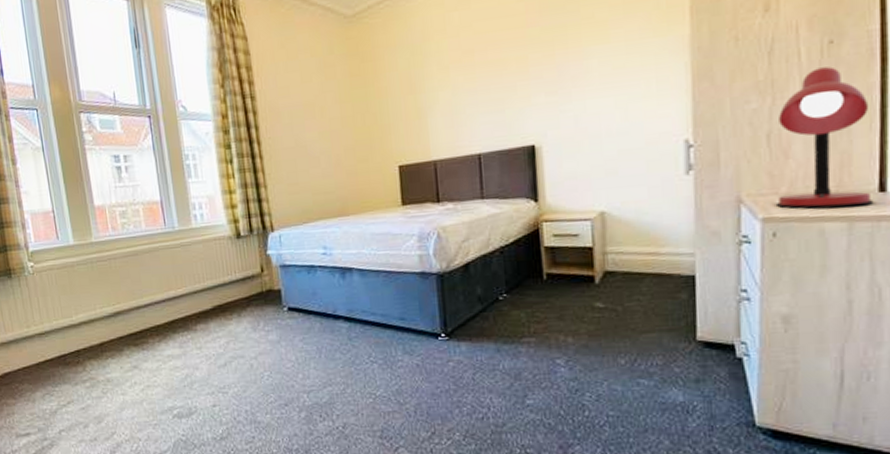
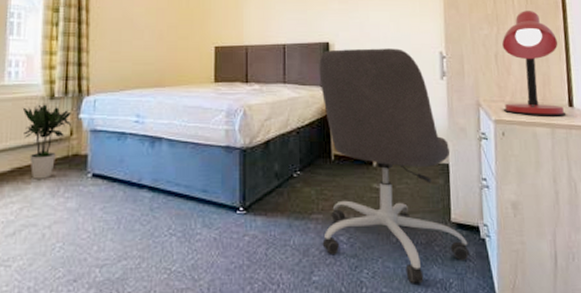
potted plant: none [214,242,260,315] -> present [23,103,71,179]
office chair: none [523,142,721,407] -> present [319,48,470,284]

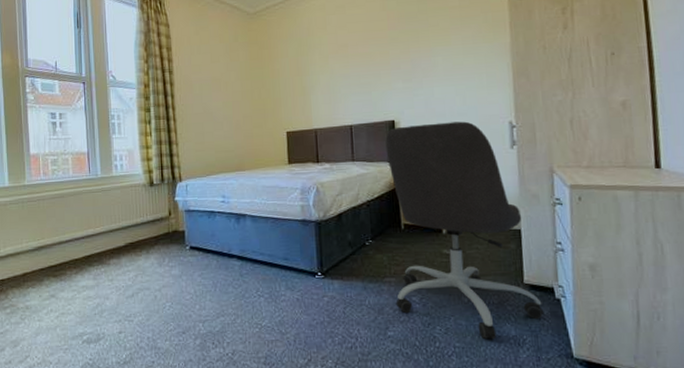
potted plant: present [23,103,71,179] -> none [130,189,169,252]
desk lamp: present [502,11,565,116] -> none [578,72,651,179]

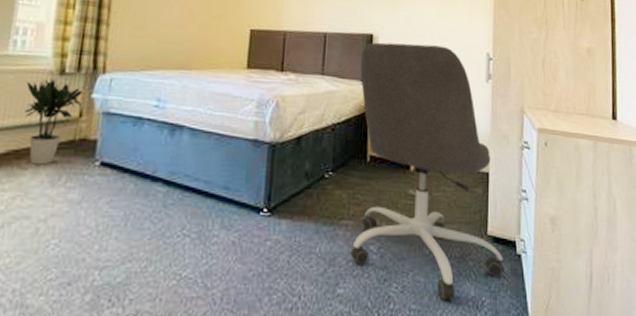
potted plant: none [130,189,169,252] -> present [24,78,83,165]

